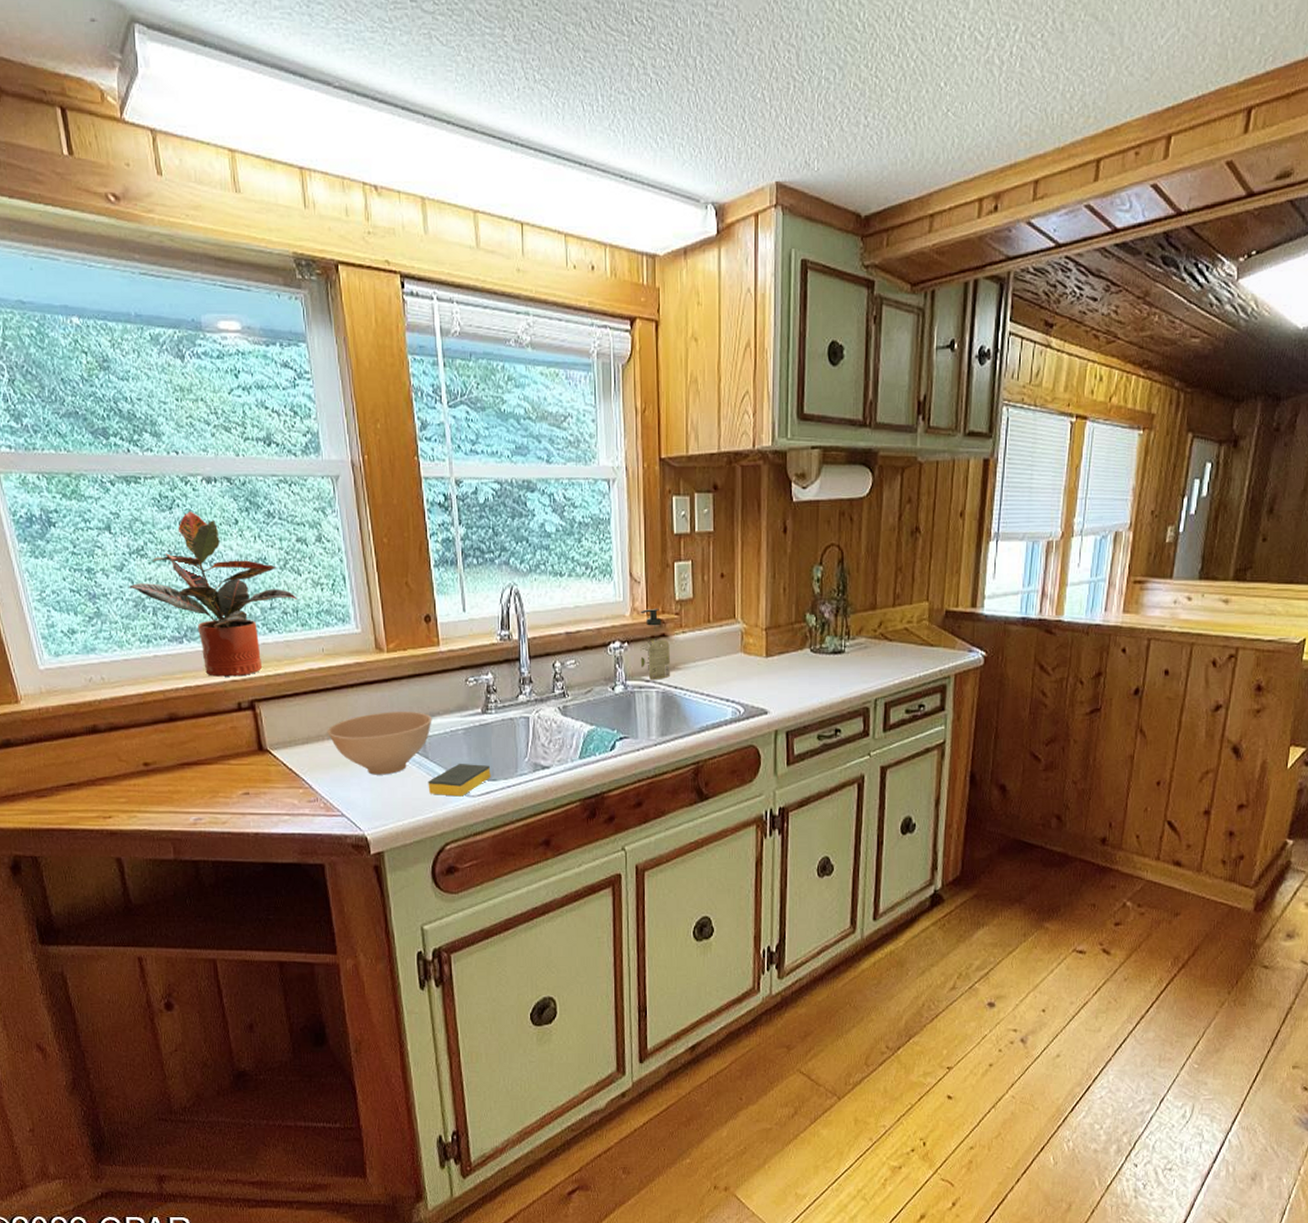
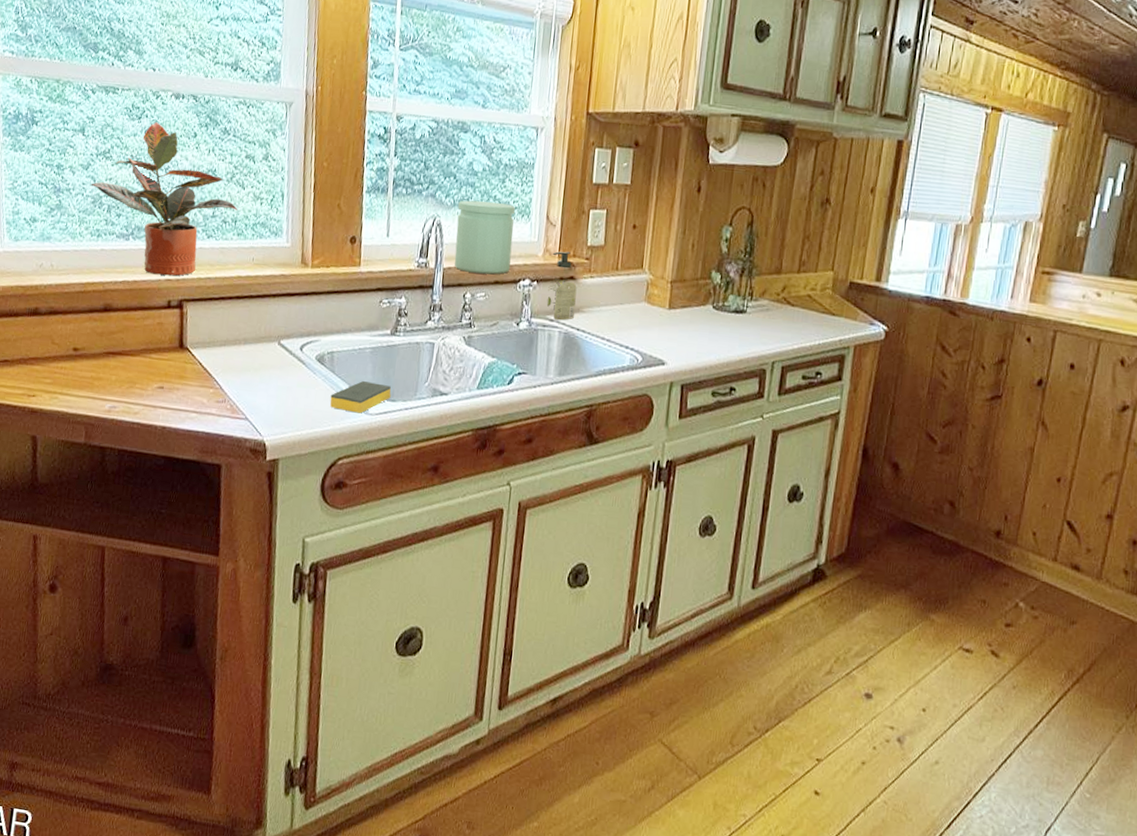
bowl: present [327,712,432,775] -> none [244,323,344,385]
jar: none [534,565,599,640] -> present [454,200,515,275]

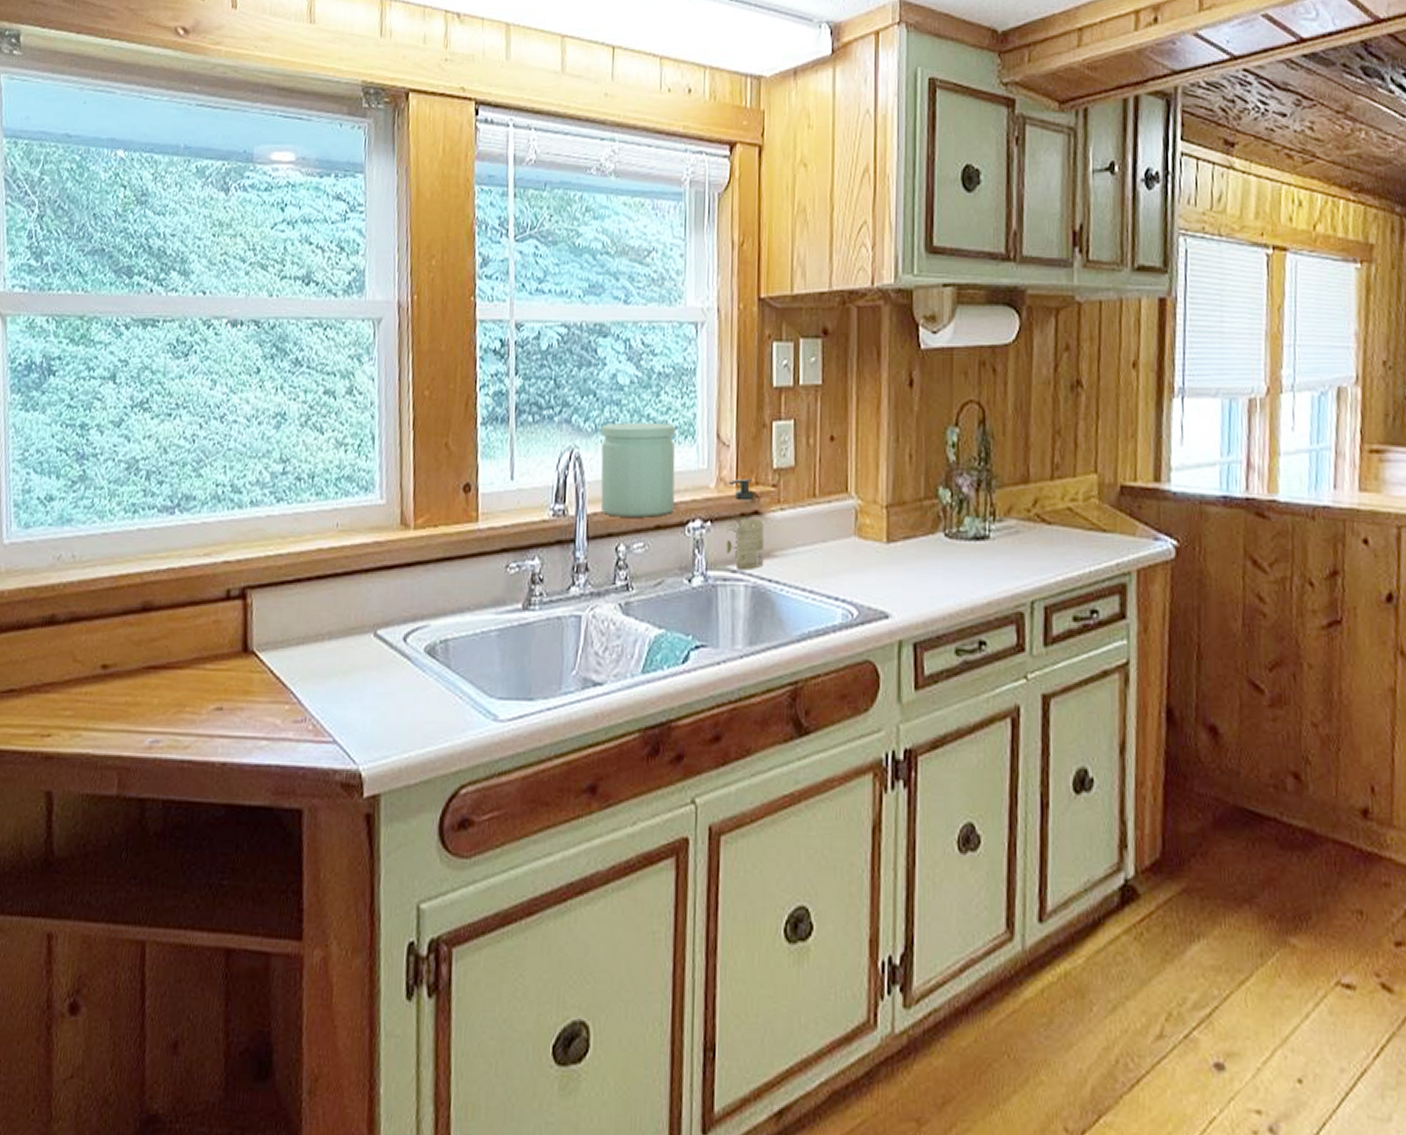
potted plant: present [89,122,238,276] -> none [122,358,315,557]
sponge: present [330,381,392,414] -> none [446,676,528,721]

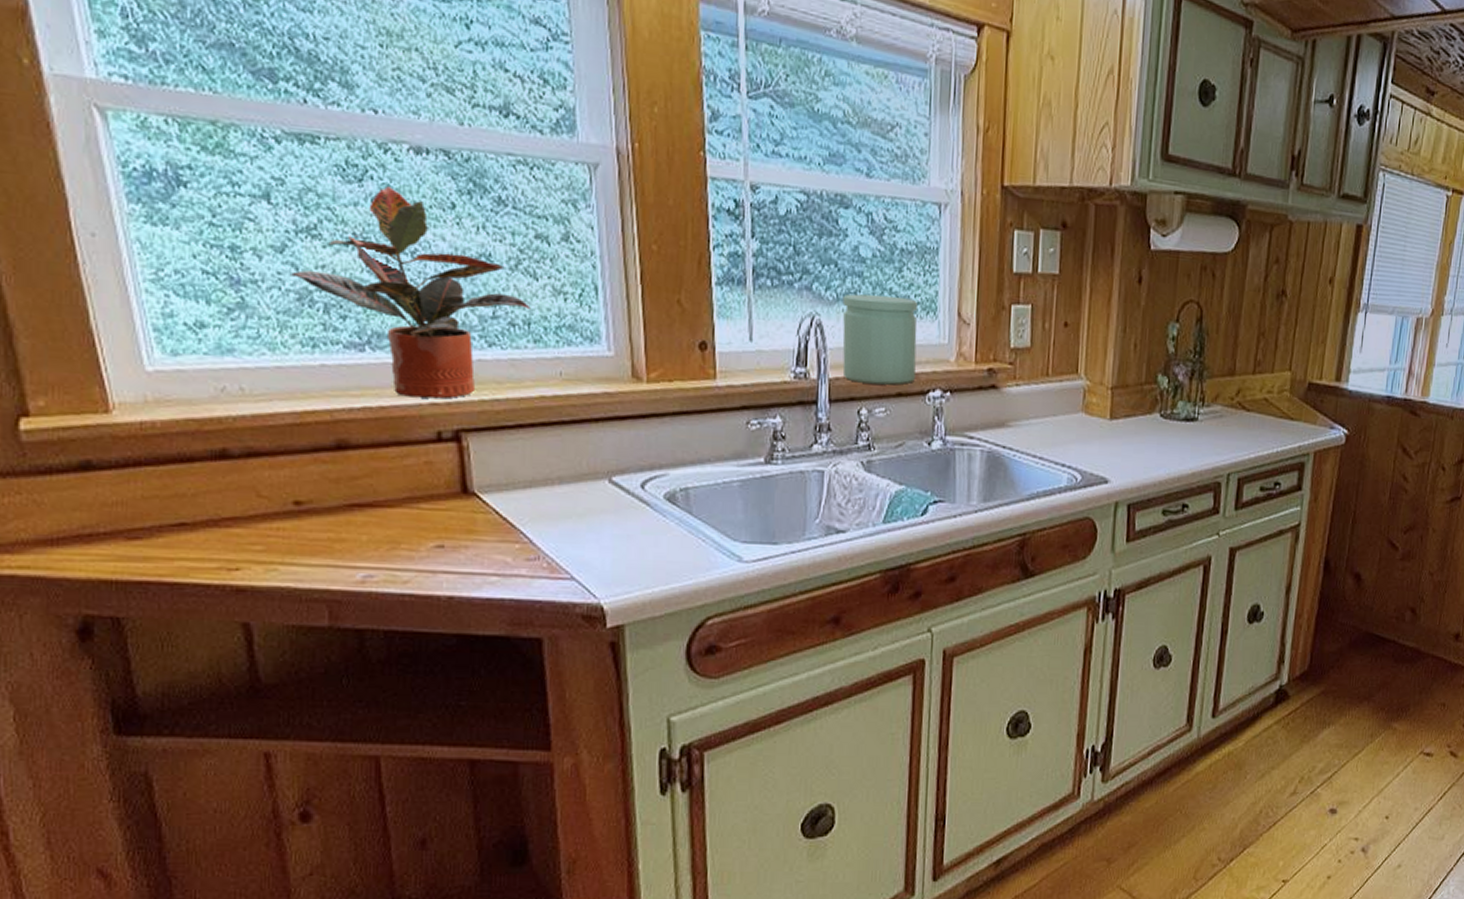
potted plant: none [122,358,315,557] -> present [289,186,531,399]
soap dispenser: present [726,478,765,571] -> none [964,355,1000,438]

